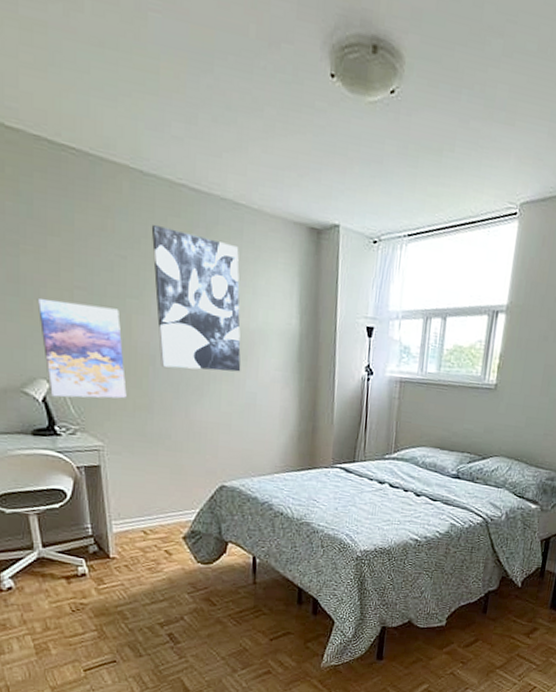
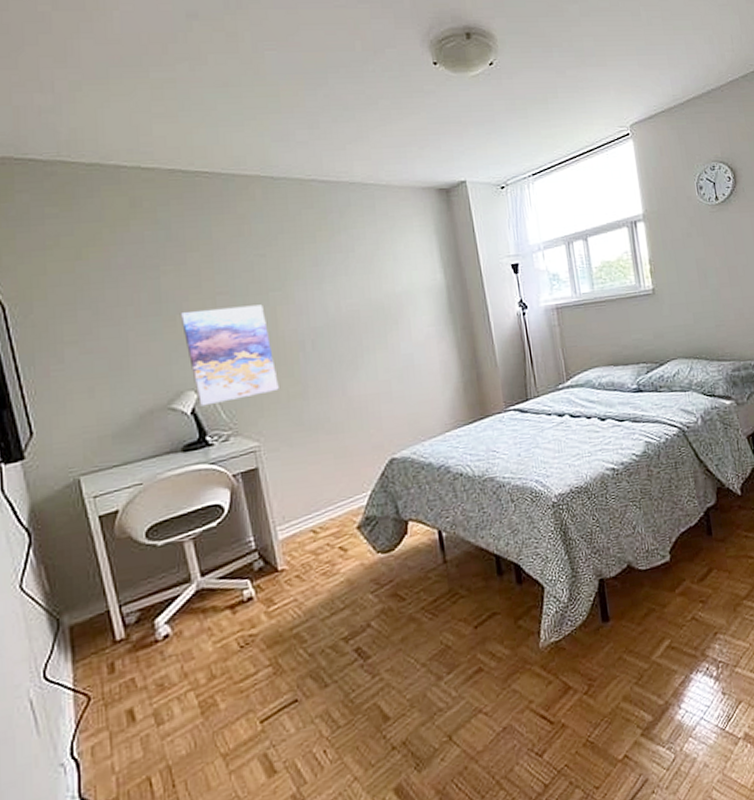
wall art: present [151,225,241,372] -> none [286,219,393,350]

